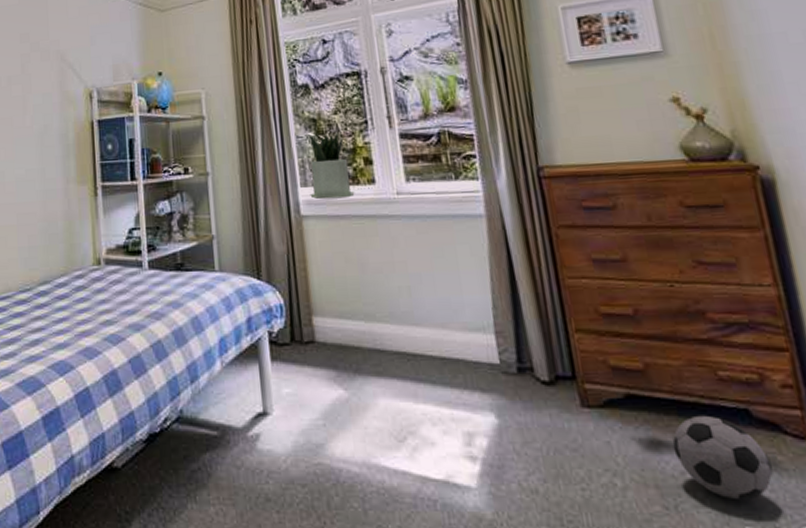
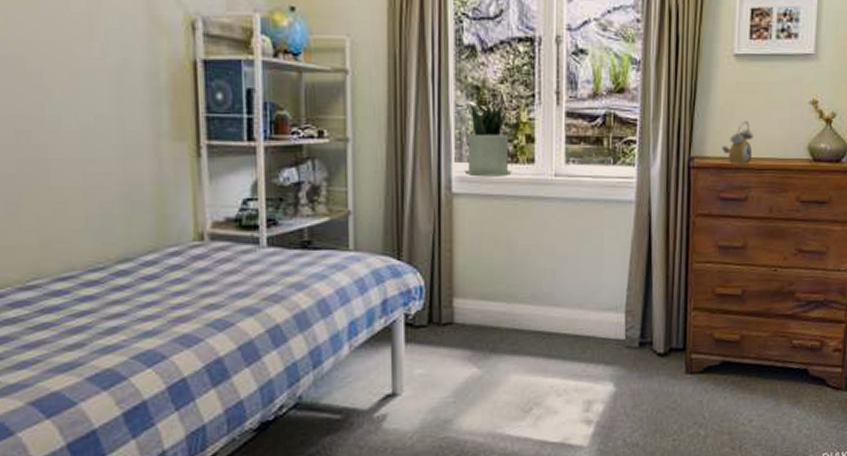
alarm clock: none [573,126,612,175] -> present [722,121,753,168]
soccer ball: present [672,415,773,501] -> none [748,375,813,438]

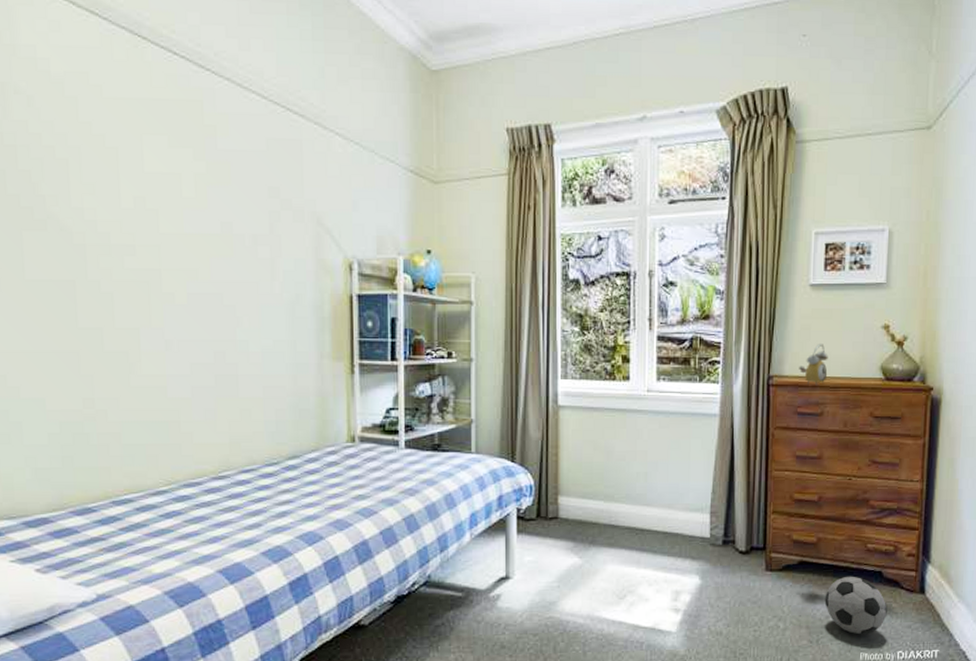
planter: present [464,104,512,177] -> none [569,329,610,392]
soccer ball: none [748,375,813,438] -> present [824,576,887,635]

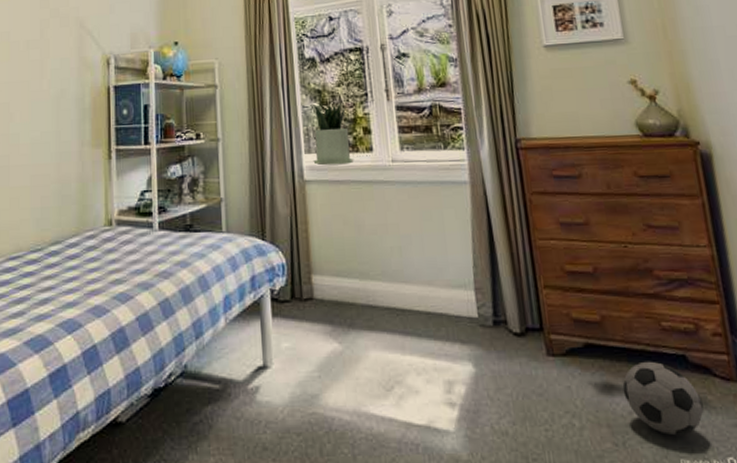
planter: none [569,329,610,392] -> present [313,103,354,166]
alarm clock: present [799,344,828,386] -> none [546,103,579,147]

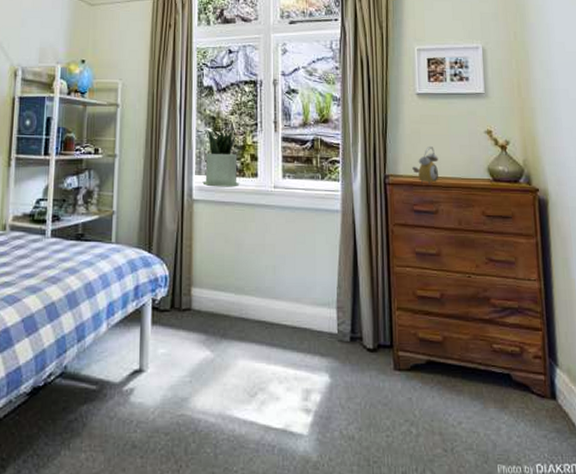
alarm clock: none [546,103,579,147] -> present [412,146,439,185]
soccer ball: present [622,361,704,436] -> none [455,378,521,444]

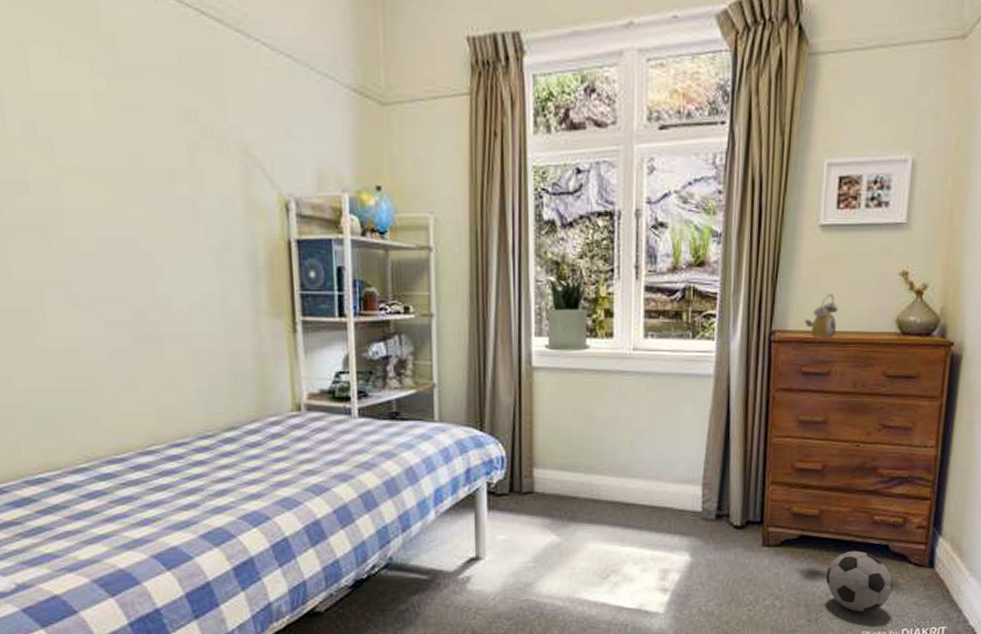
soccer ball: none [455,378,521,444] -> present [825,550,893,613]

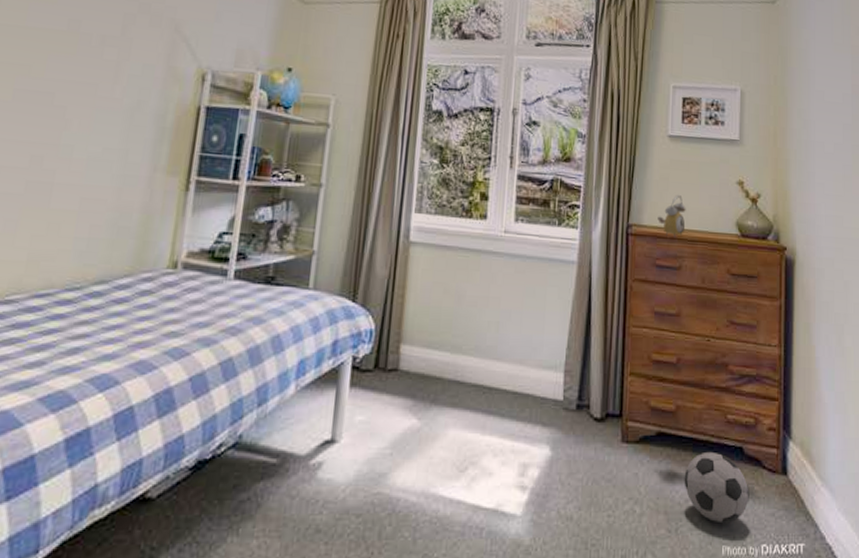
planter: present [544,279,591,351] -> none [422,161,466,230]

